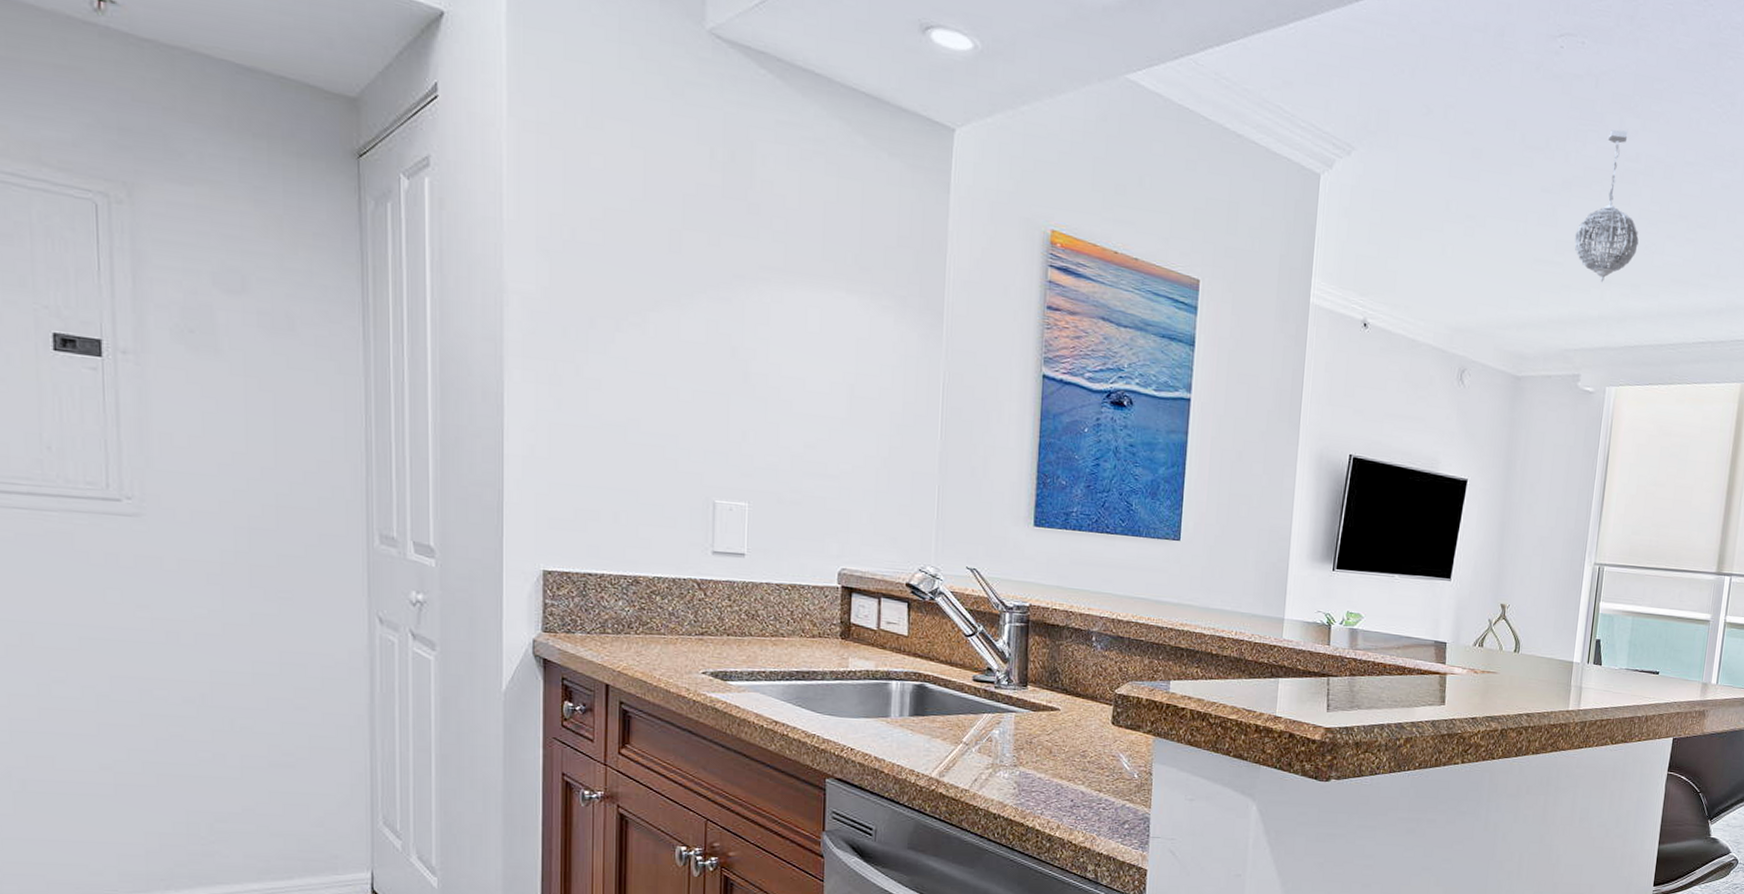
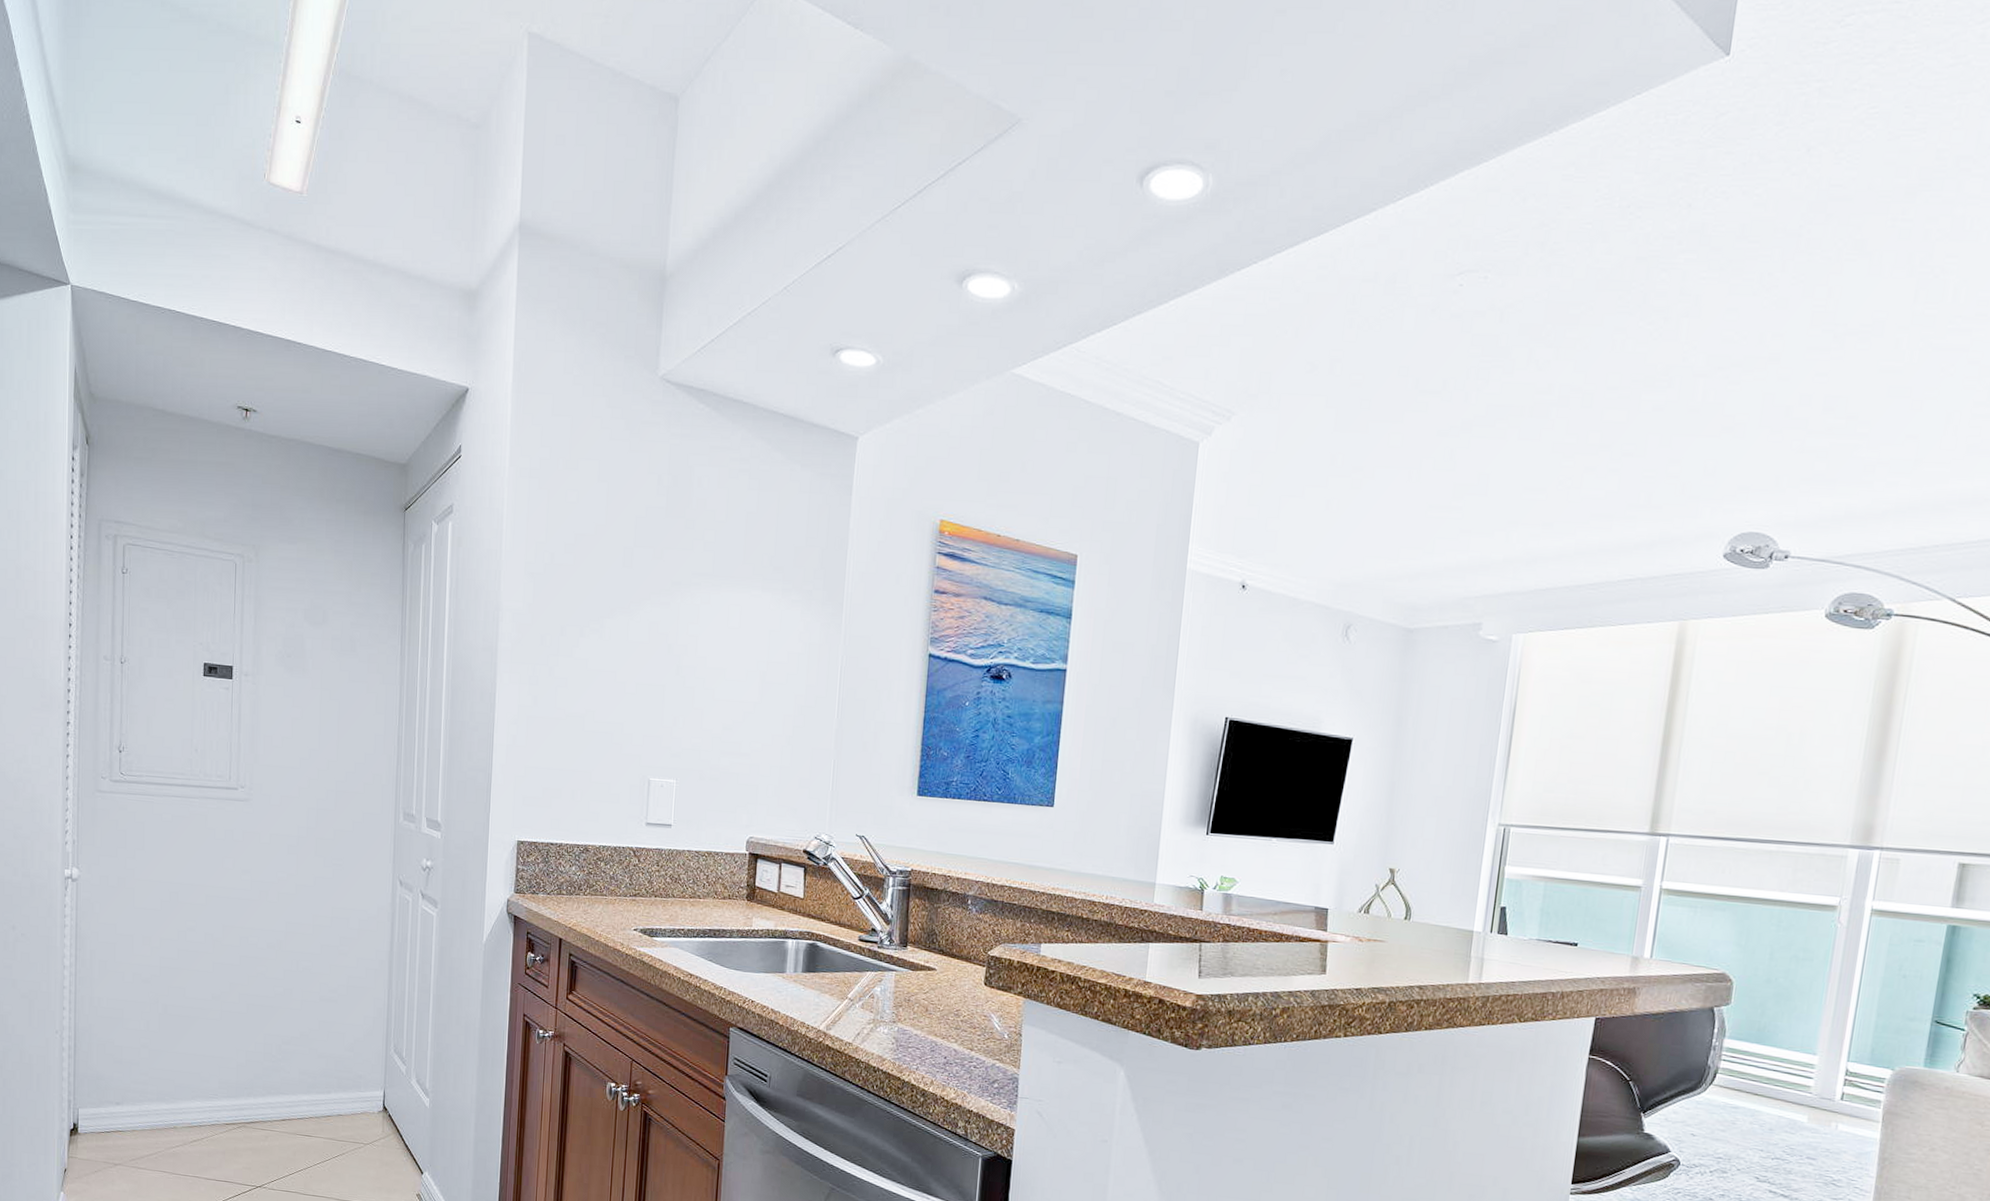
pendant light: present [1574,129,1639,283] -> none [1475,362,1551,525]

